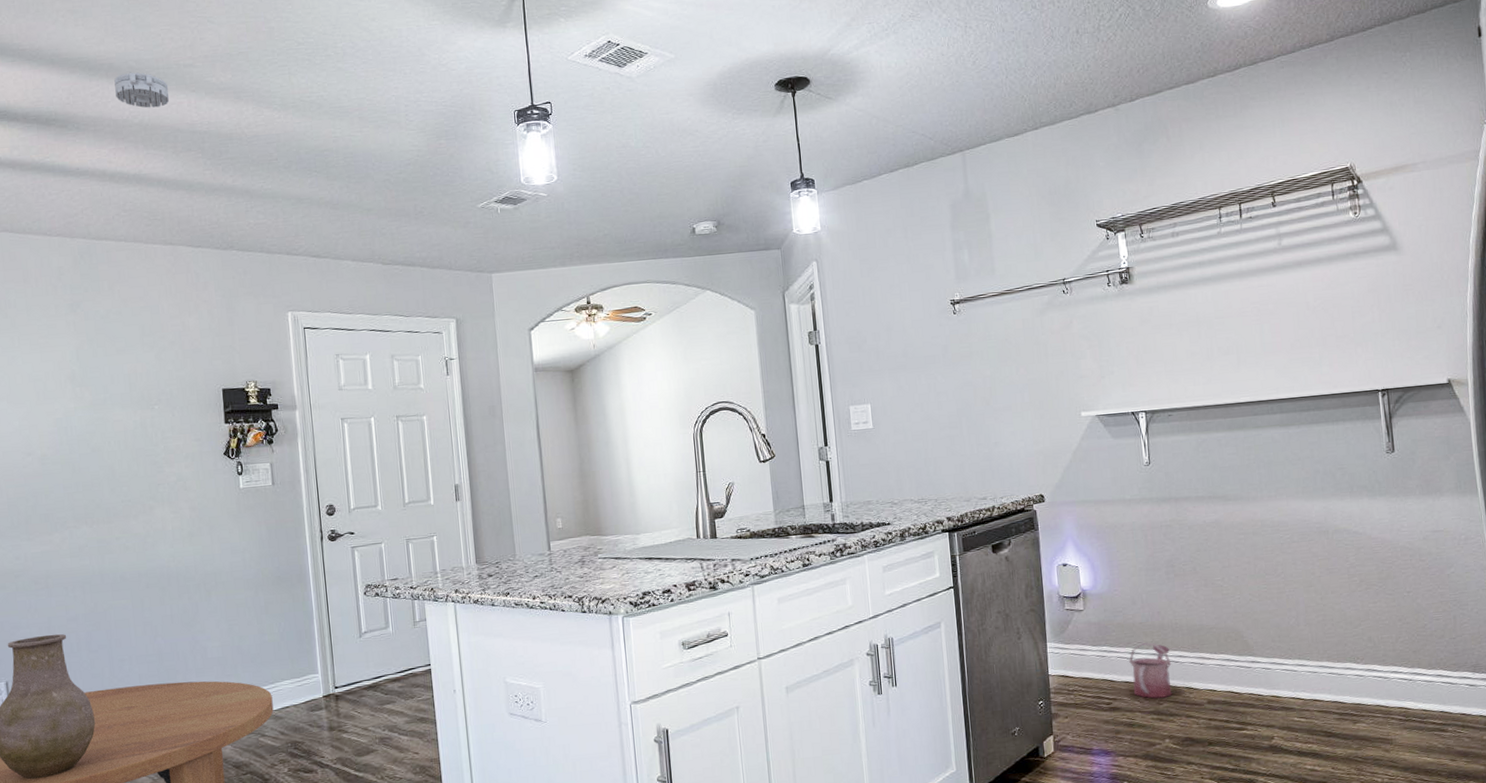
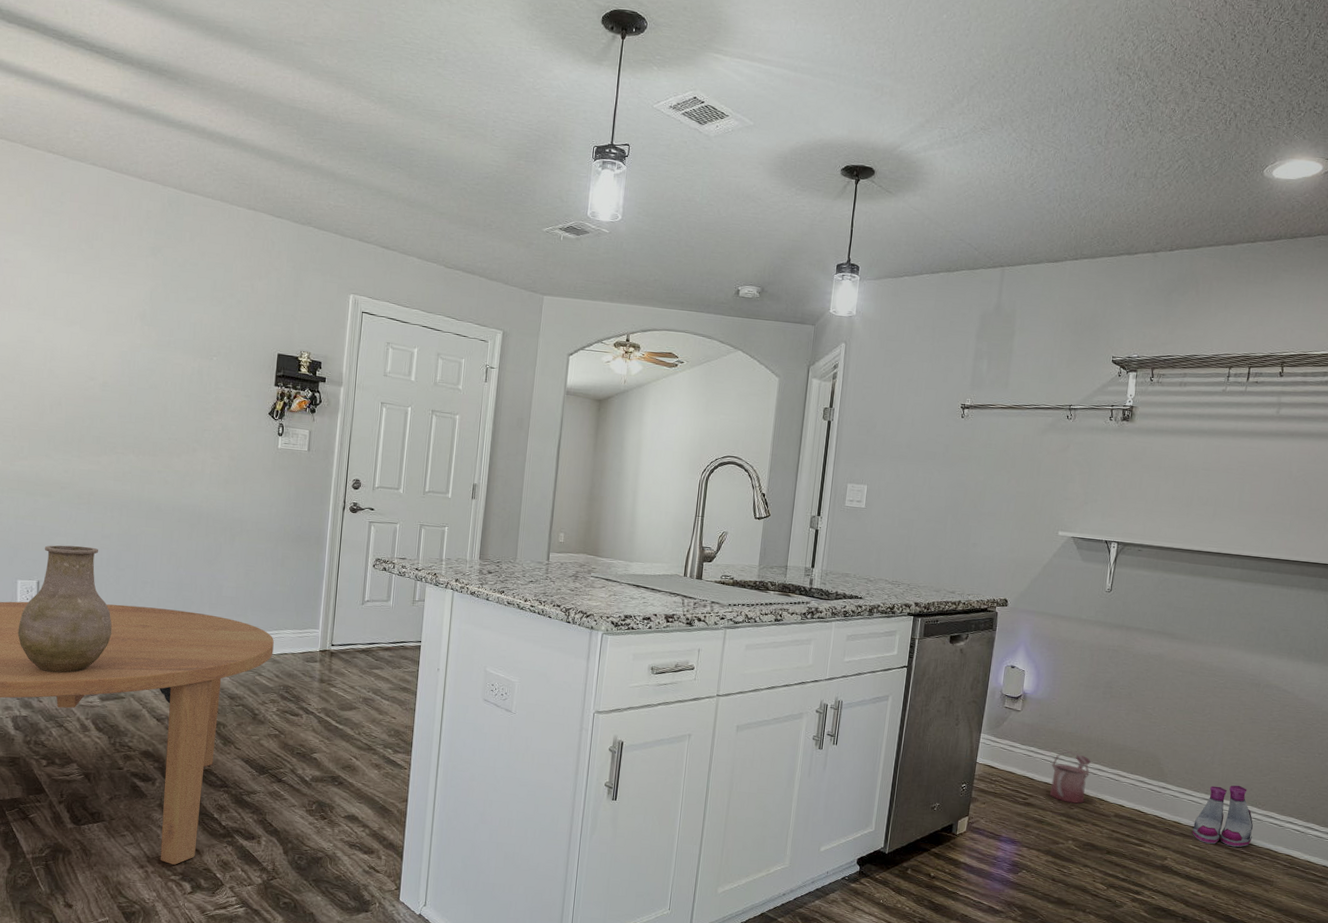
smoke detector: present [114,72,170,108] -> none [227,39,277,78]
boots: none [1292,643,1359,713] -> present [1192,785,1253,848]

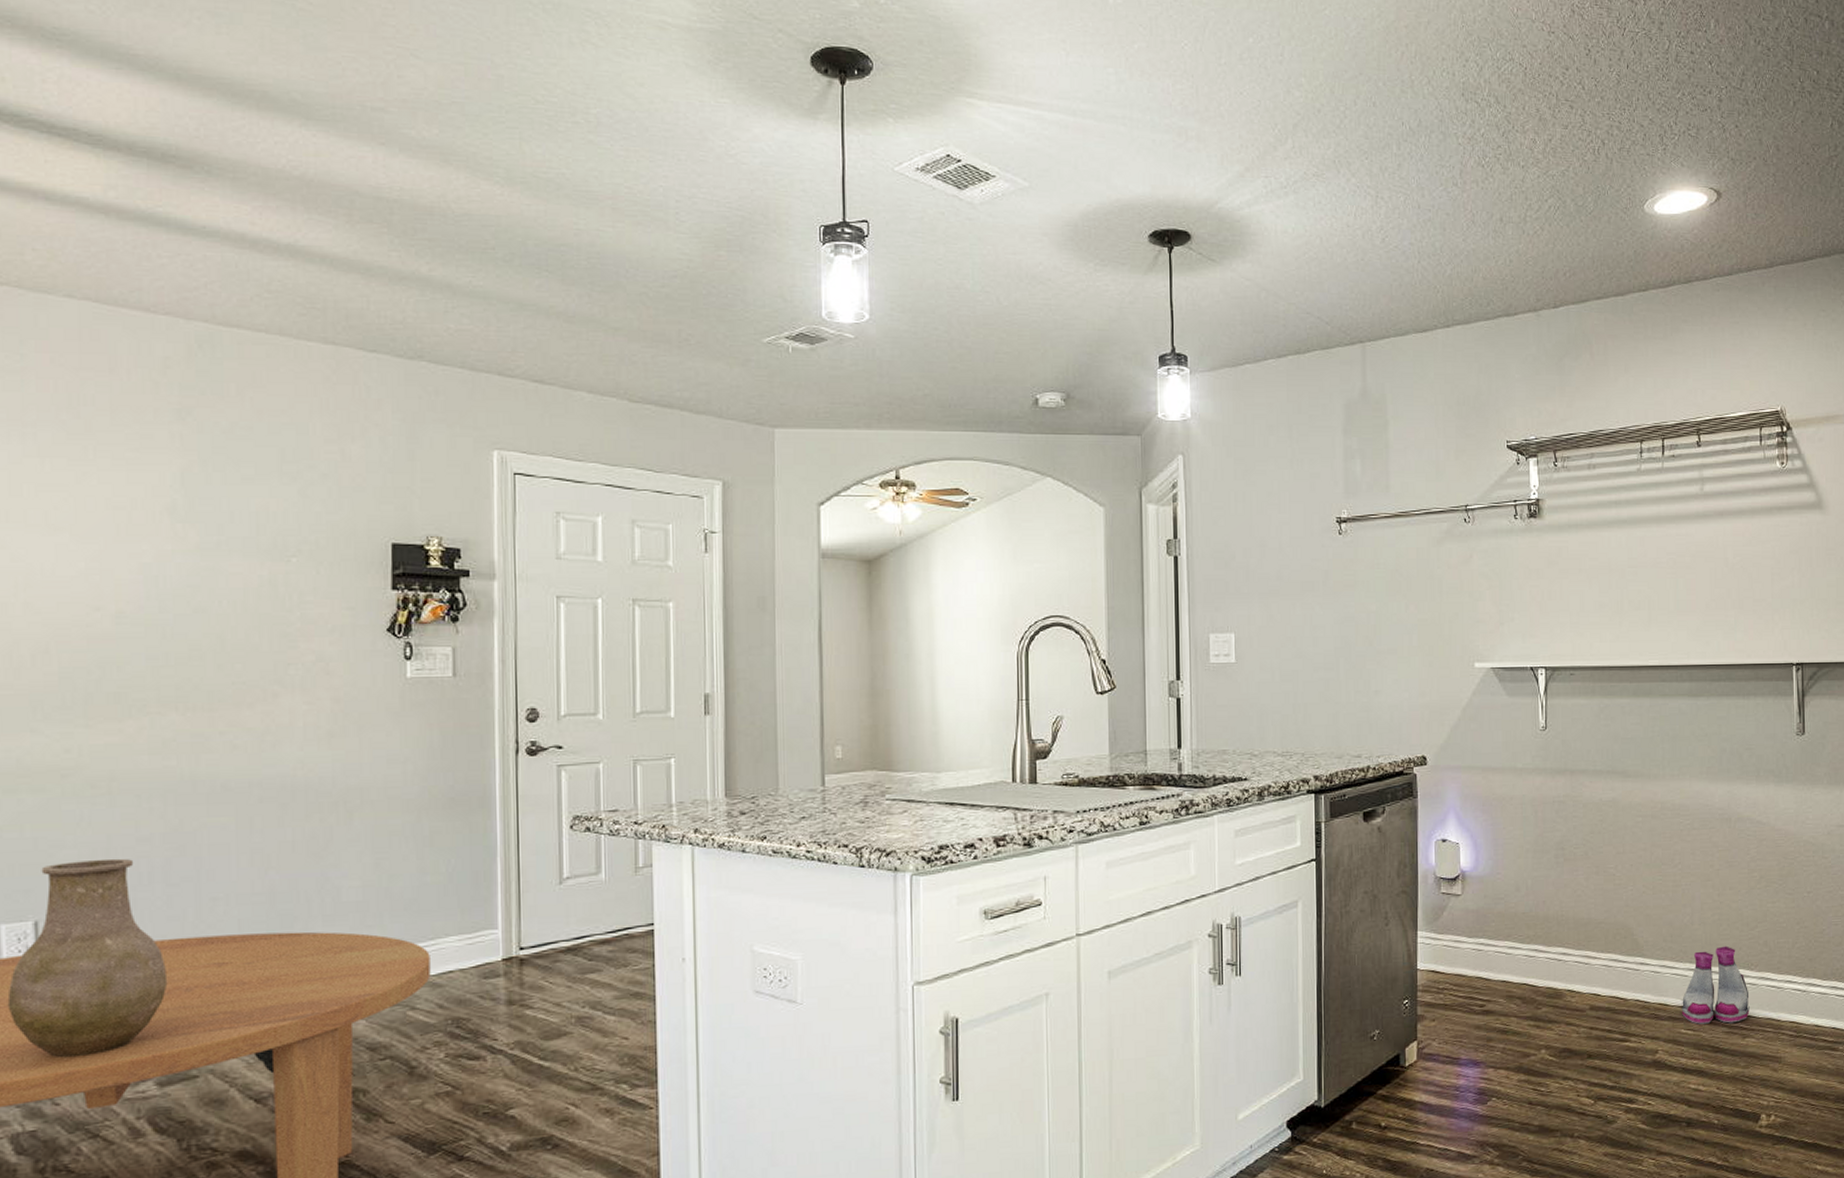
watering can: present [1050,751,1091,804] -> none [1508,936,1554,1002]

